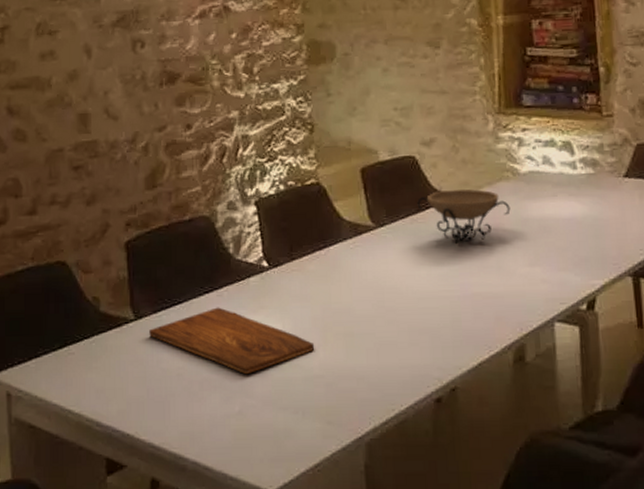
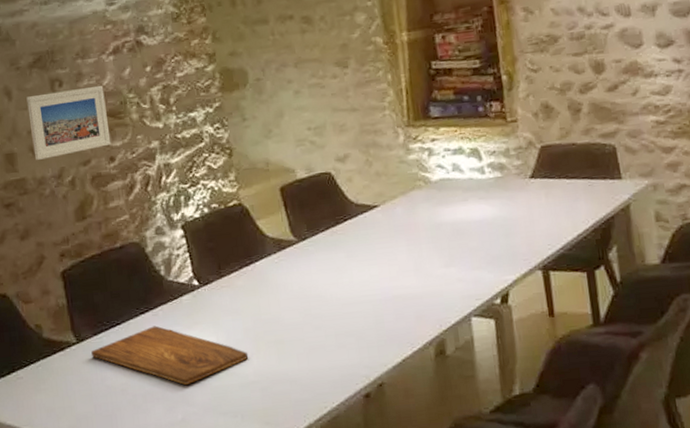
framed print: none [106,49,189,122] -> present [26,85,111,160]
decorative bowl: present [417,189,511,244] -> none [335,199,425,251]

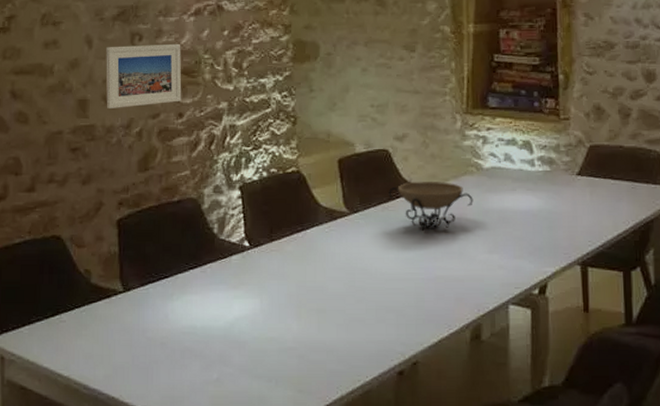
cutting board: present [91,325,249,385] -> none [136,282,290,344]
decorative bowl: none [335,199,425,251] -> present [388,182,473,231]

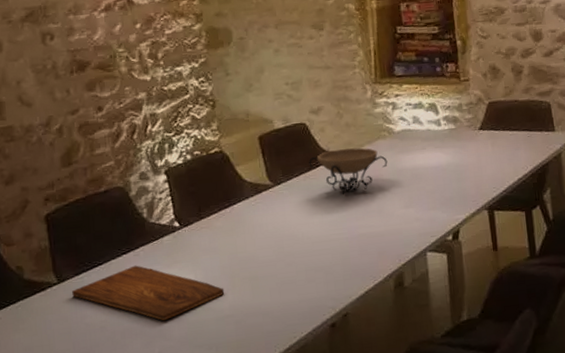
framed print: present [106,43,182,108] -> none [17,39,100,109]
cutting board: none [136,282,290,344] -> present [72,265,225,320]

